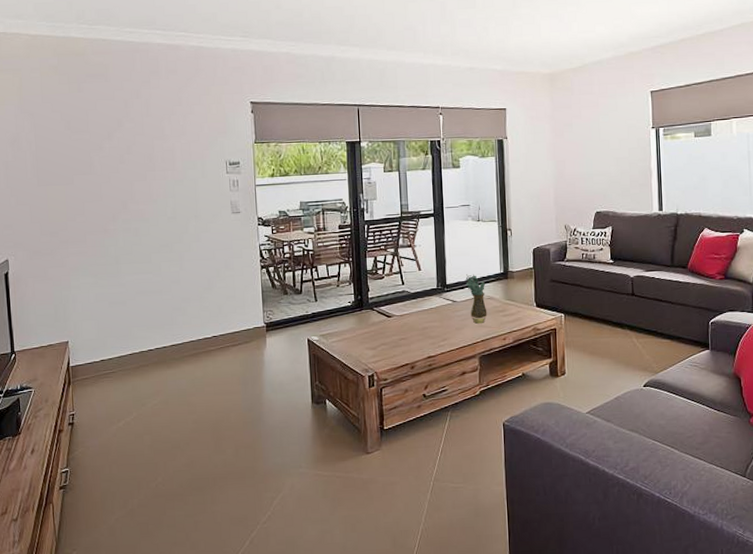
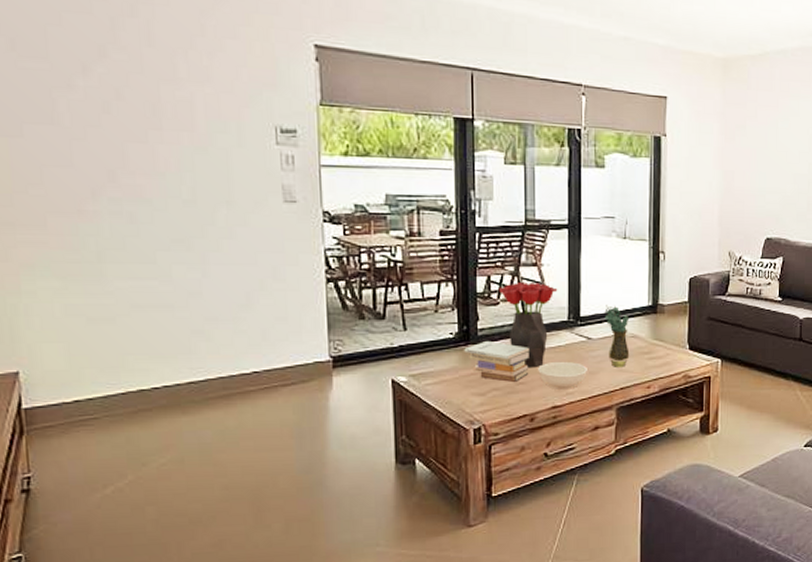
books: none [359,306,409,338] -> present [464,340,531,382]
bouquet: none [383,260,428,326] -> present [498,283,558,367]
bowl: none [415,320,454,344] -> present [538,361,587,391]

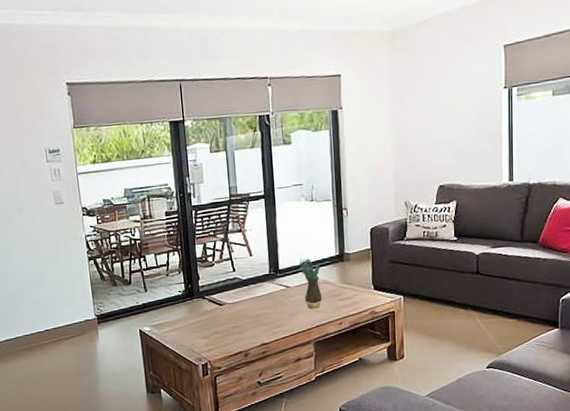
books: present [464,340,531,382] -> none [190,294,242,326]
bouquet: present [498,283,558,367] -> none [213,245,260,314]
bowl: present [538,361,587,391] -> none [248,307,288,331]

